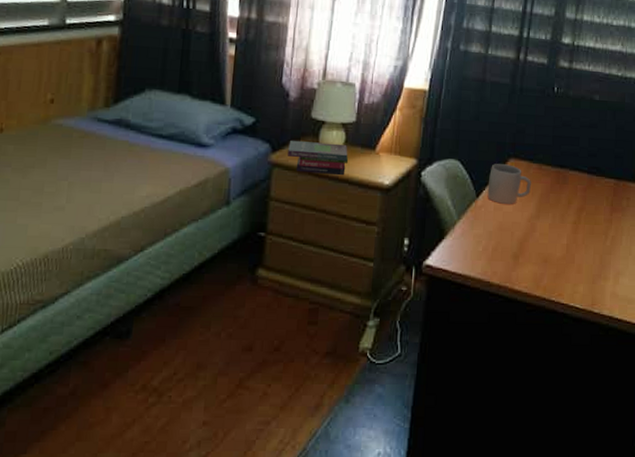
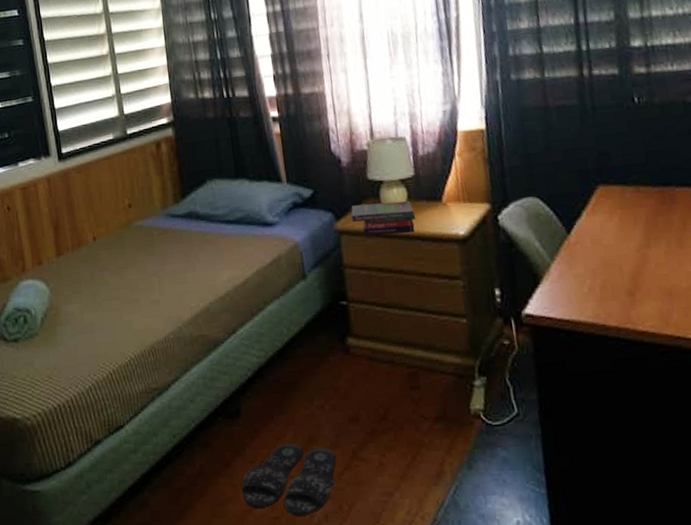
slippers: none [115,367,221,441] -> present [241,442,337,516]
mug: present [487,164,532,205] -> none [577,192,632,238]

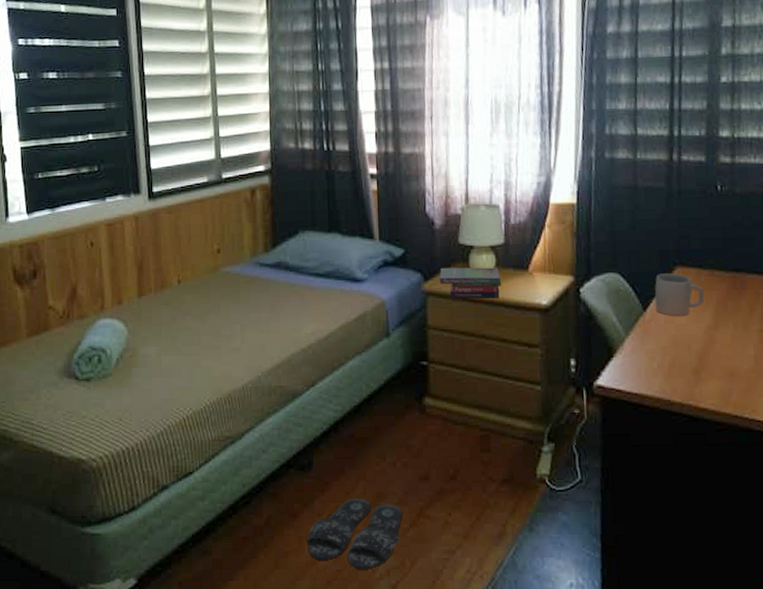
mug: none [577,192,632,238] -> present [654,273,705,317]

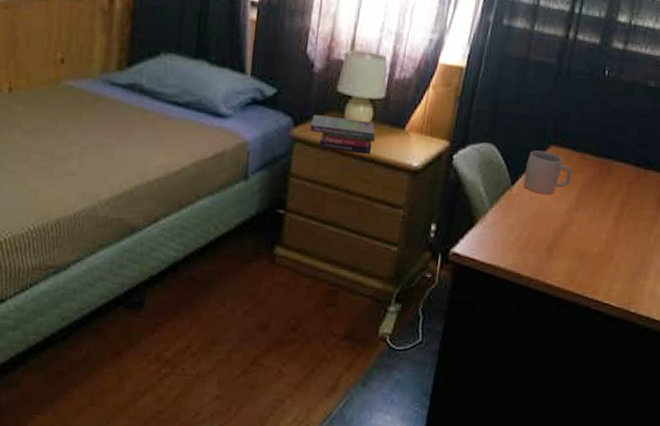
slippers: present [306,497,403,569] -> none [127,340,236,412]

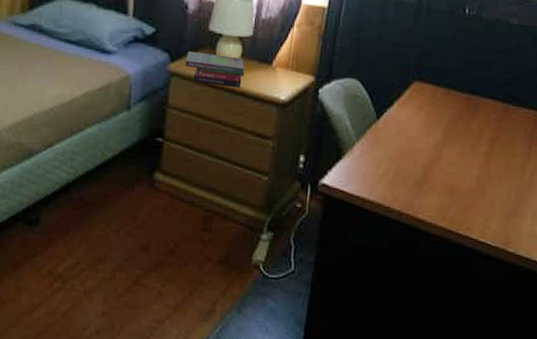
mug: present [523,150,573,195] -> none [388,85,439,130]

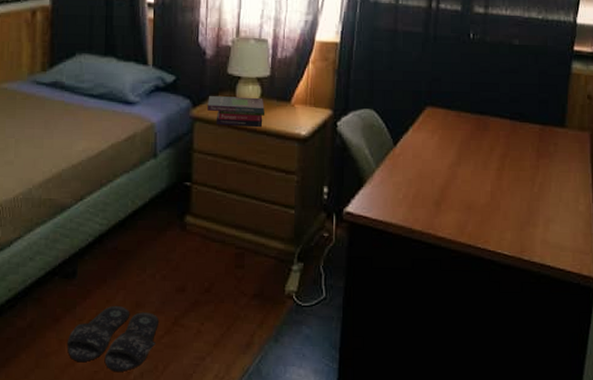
slippers: none [24,257,119,327] -> present [67,305,159,372]

